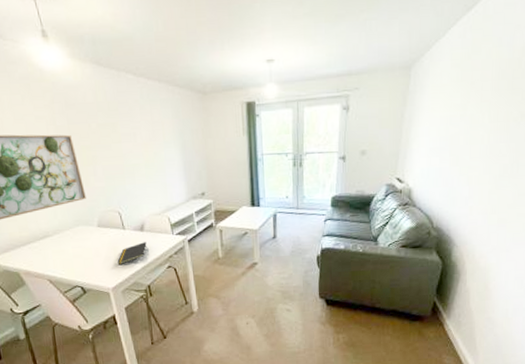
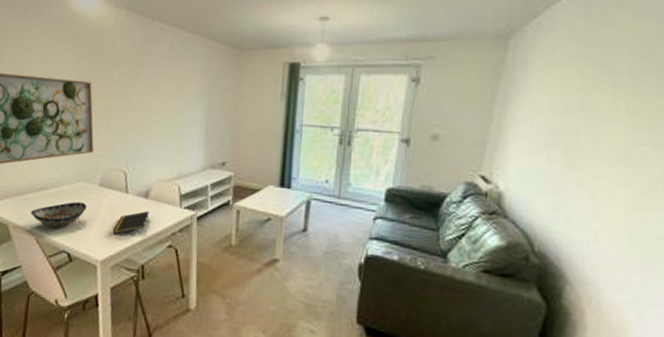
decorative bowl: none [38,243,90,268] -> present [31,201,87,228]

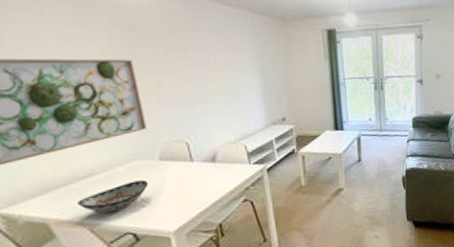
notepad: present [112,211,149,234] -> none [182,174,219,203]

